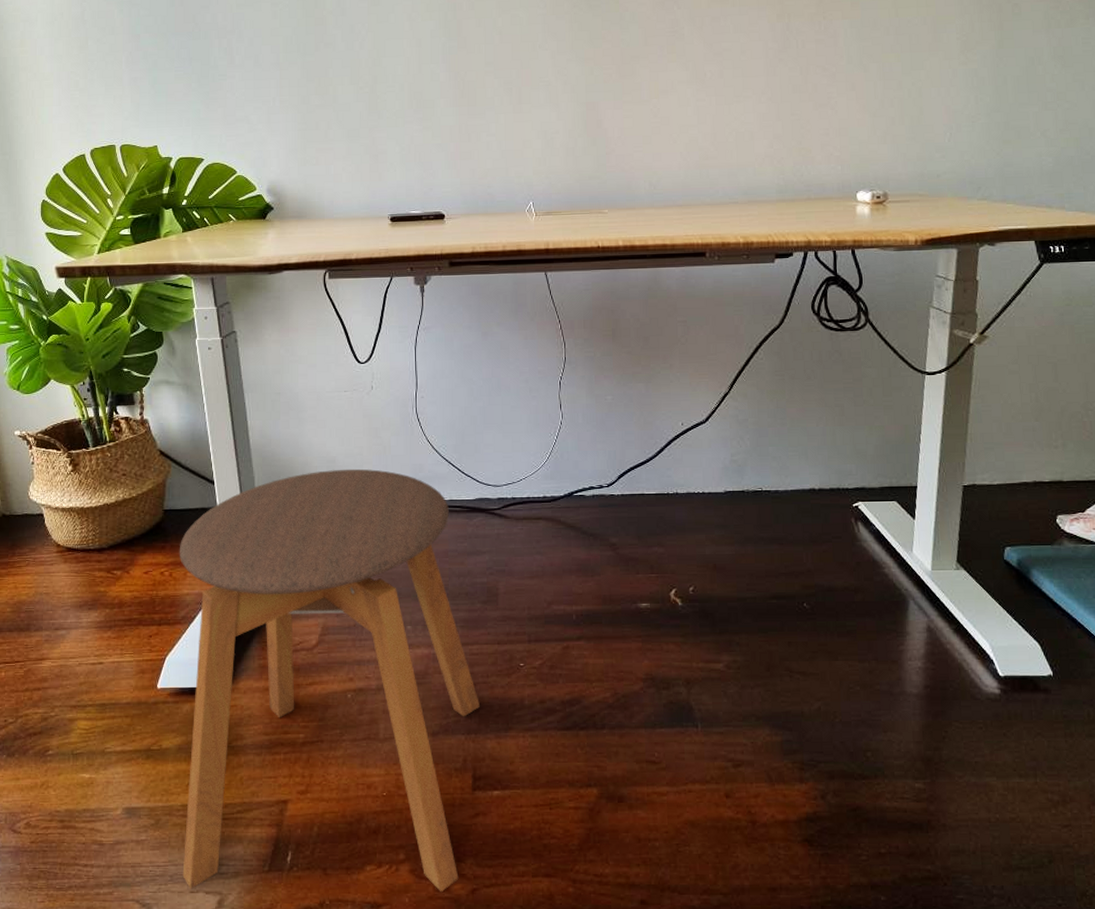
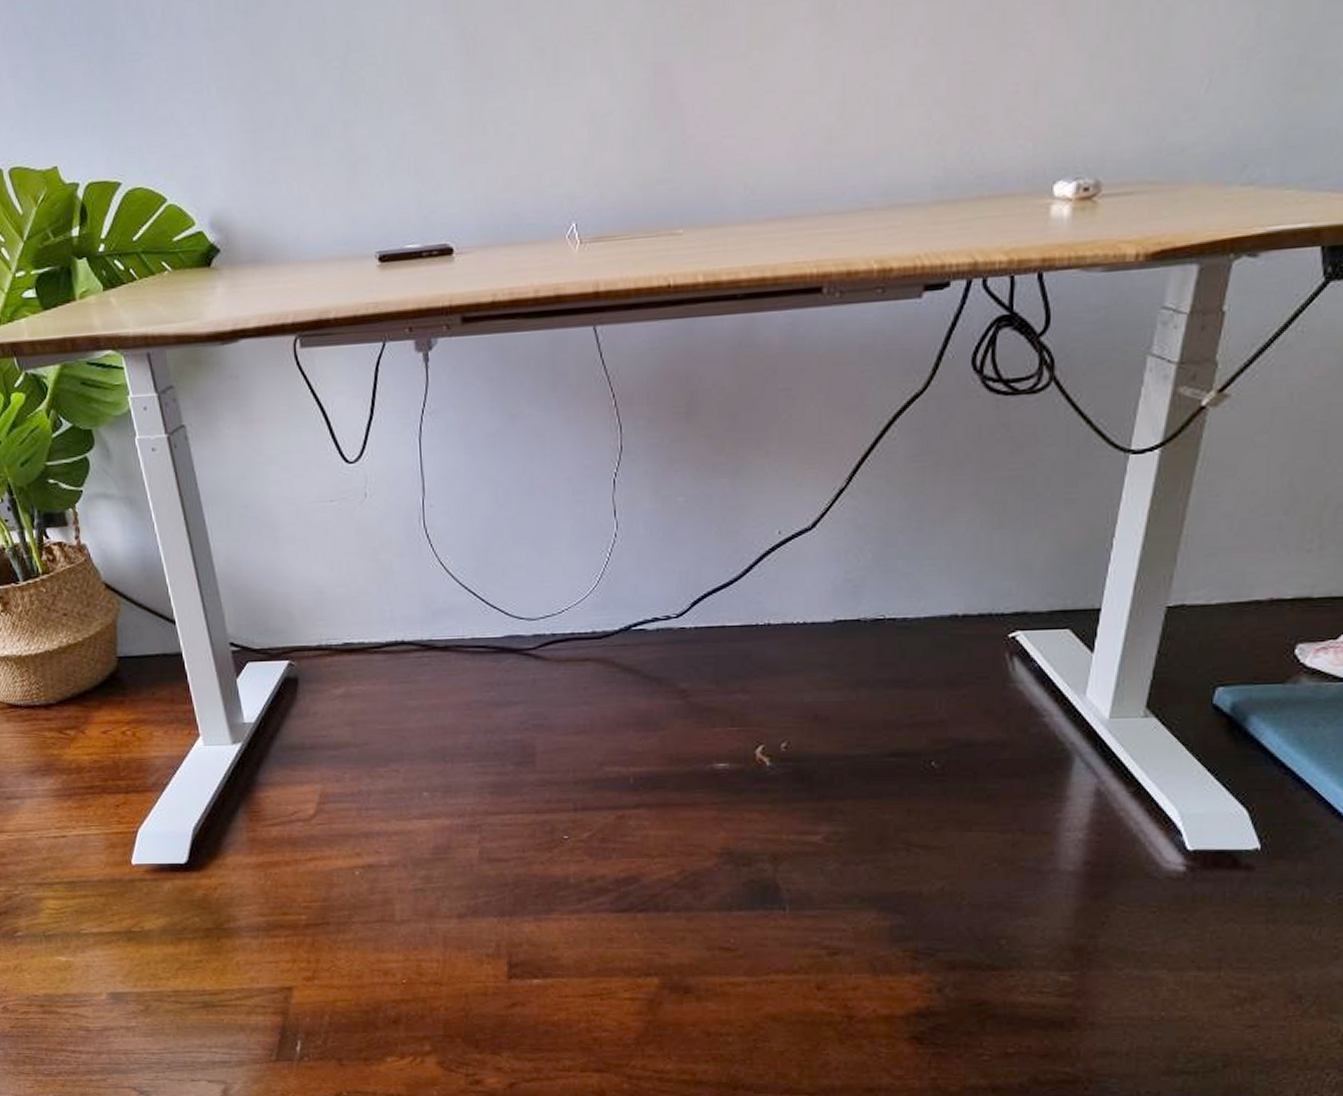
stool: present [179,469,481,893] -> none [140,601,516,1086]

